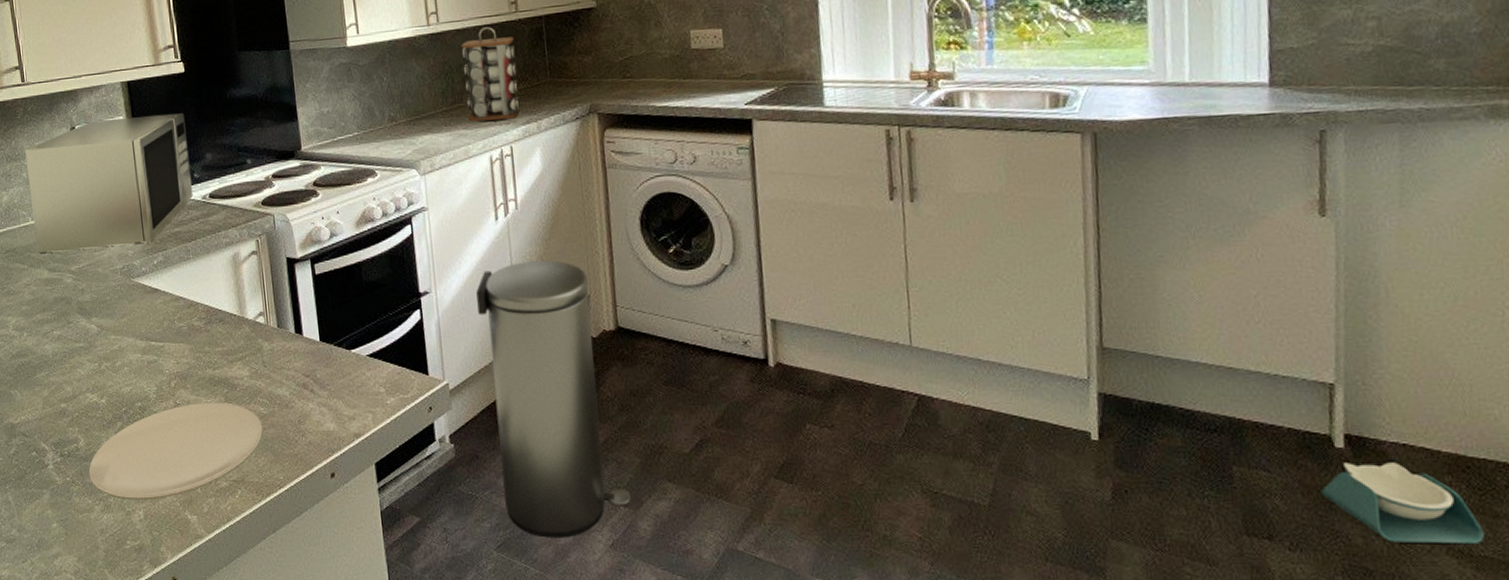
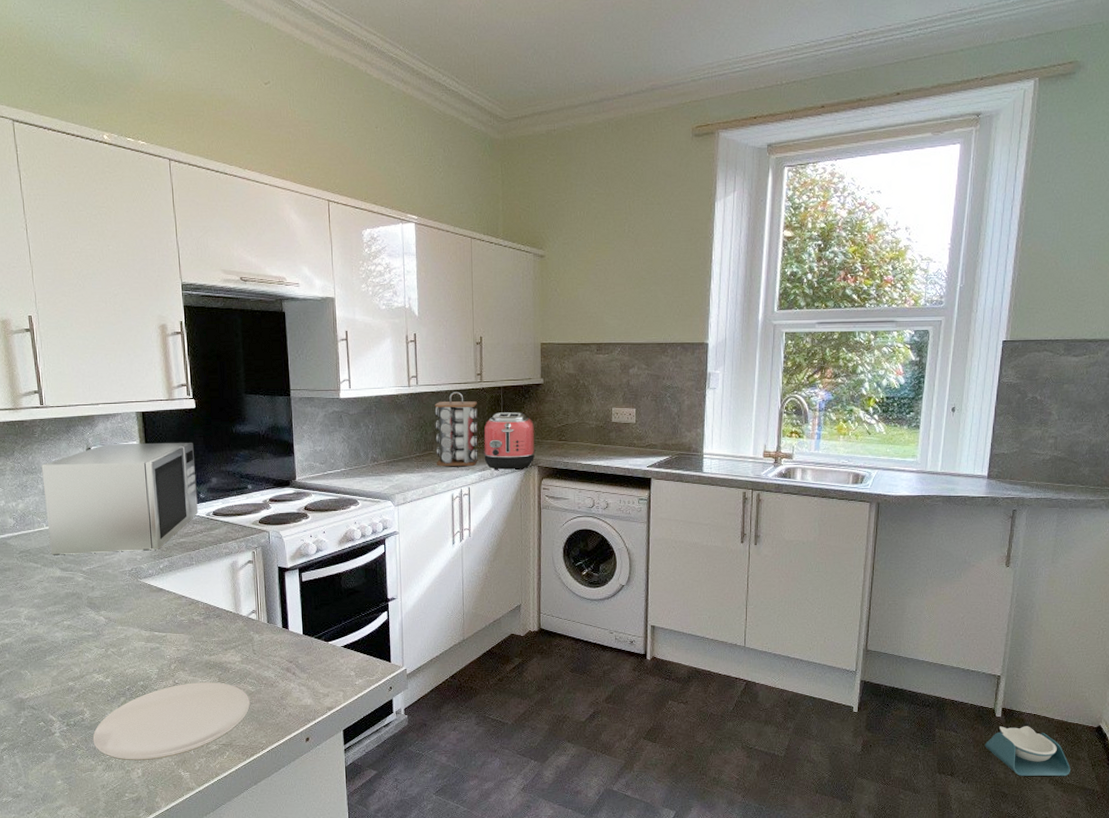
pedal bin: present [476,260,631,538] -> none [433,577,540,784]
toaster: none [524,45,593,122] -> present [483,412,536,471]

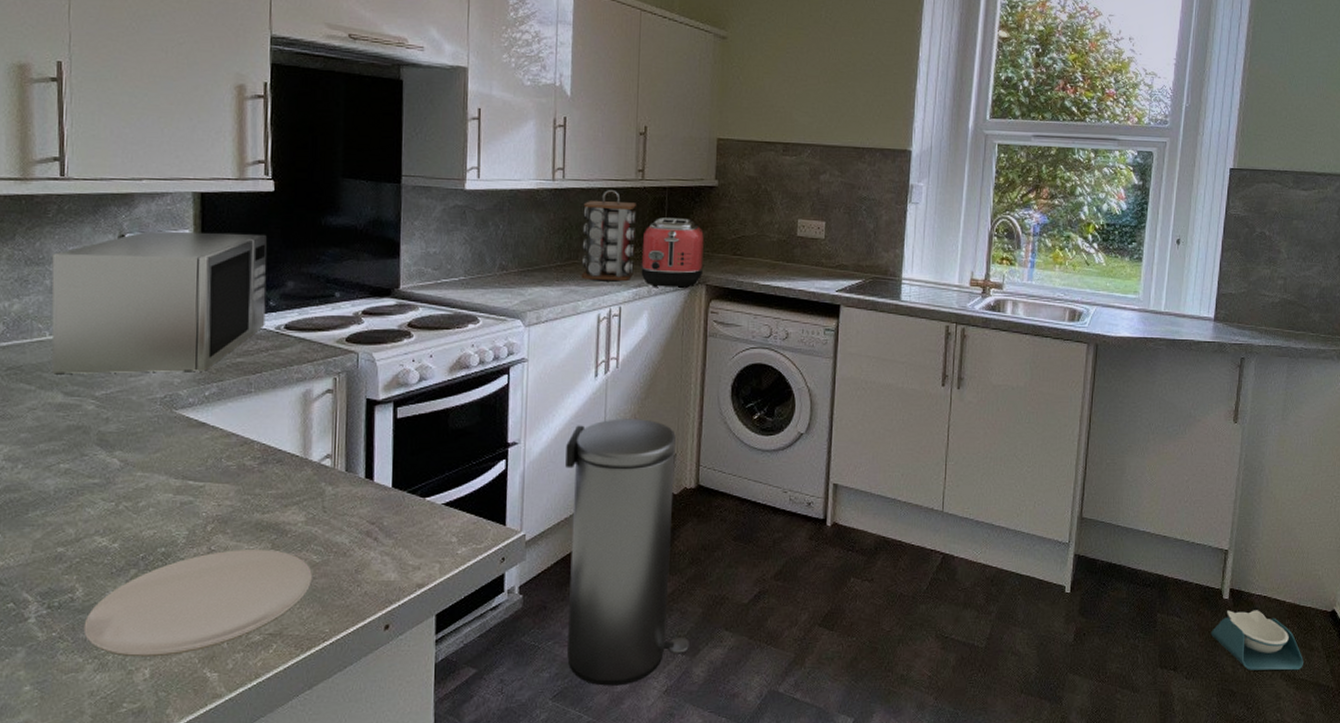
pedal bin: none [433,577,540,784] -> present [565,419,689,686]

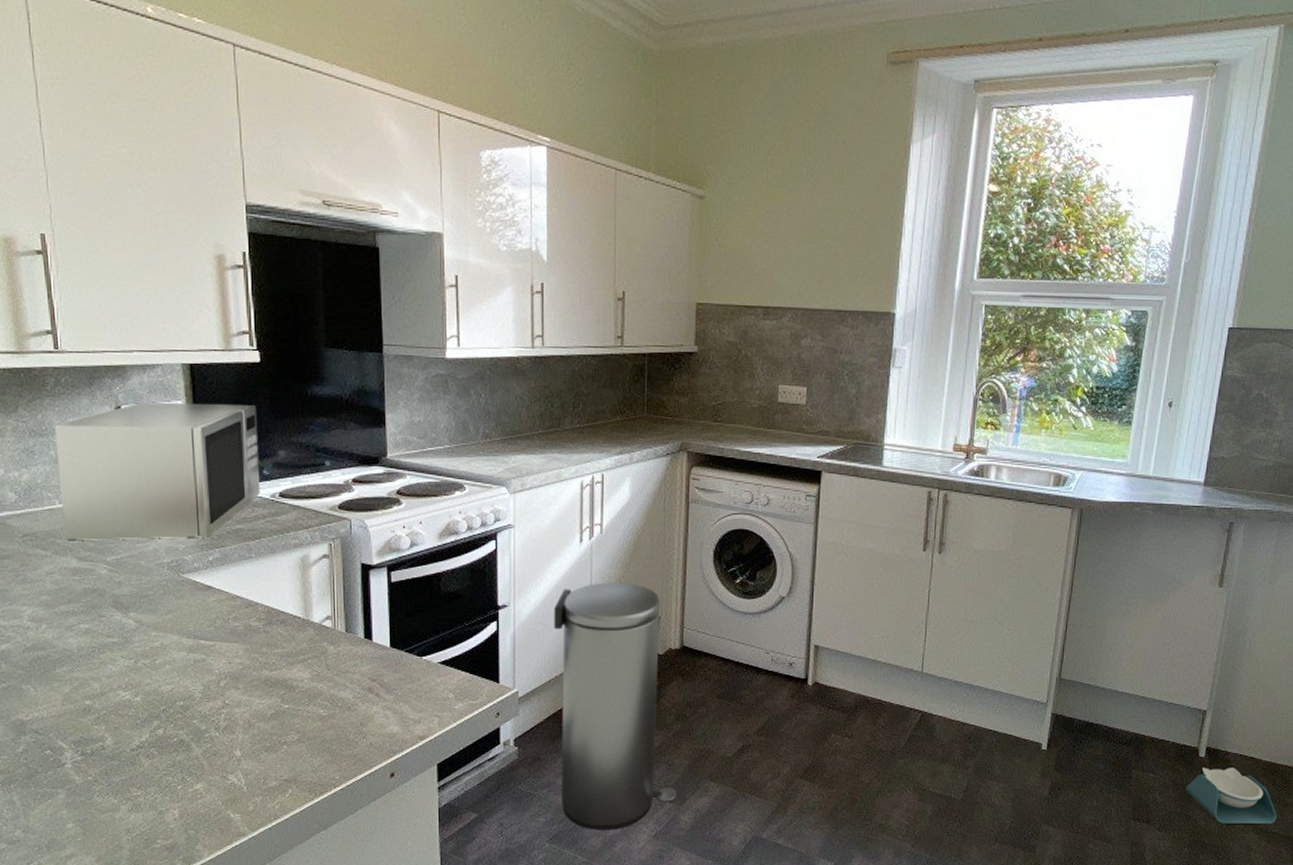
plate: present [83,549,312,657] -> none [115,704,320,800]
spice rack: present [581,189,637,282] -> none [563,356,617,449]
toaster: present [640,217,705,289] -> none [621,384,686,456]

